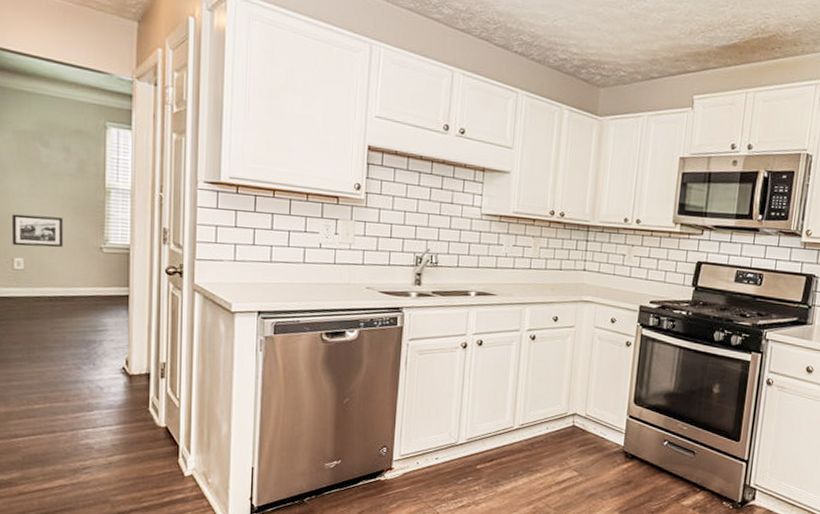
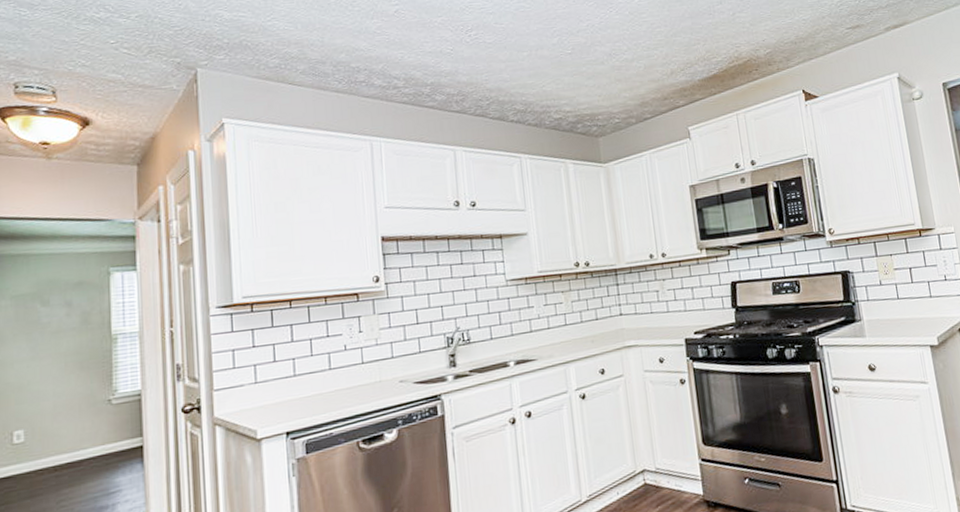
picture frame: present [11,214,63,248] -> none [10,377,67,418]

